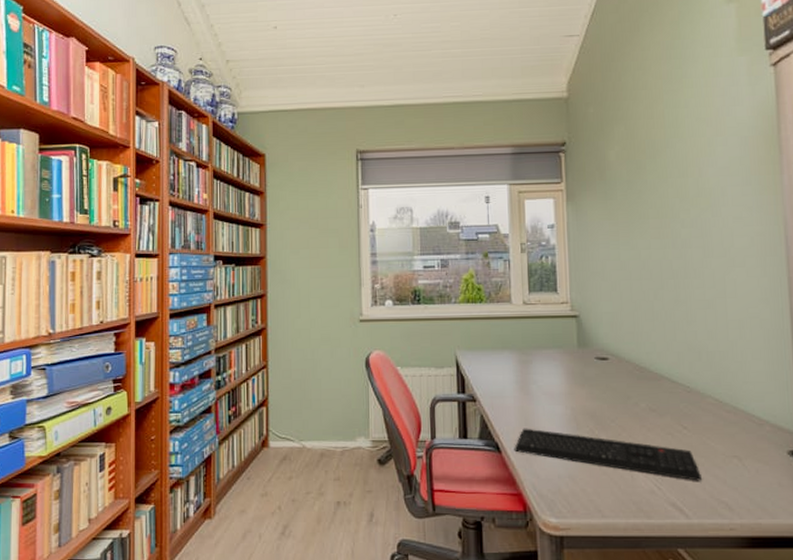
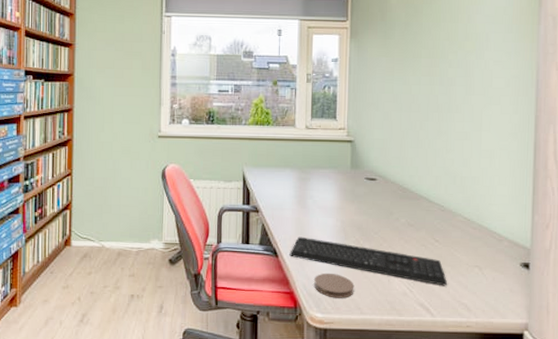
coaster: none [545,469,592,499] -> present [314,273,354,298]

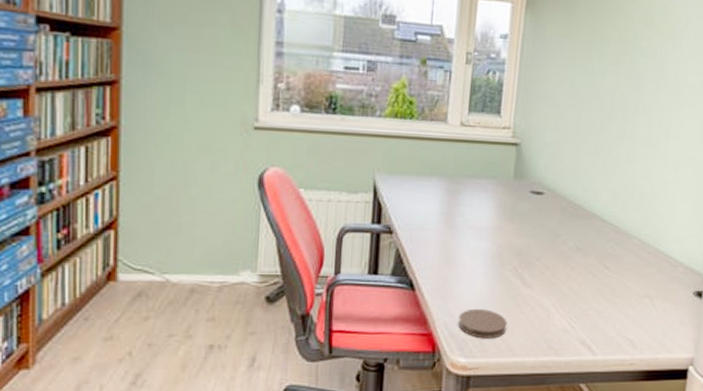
keyboard: present [289,236,447,286] -> none [429,264,614,320]

